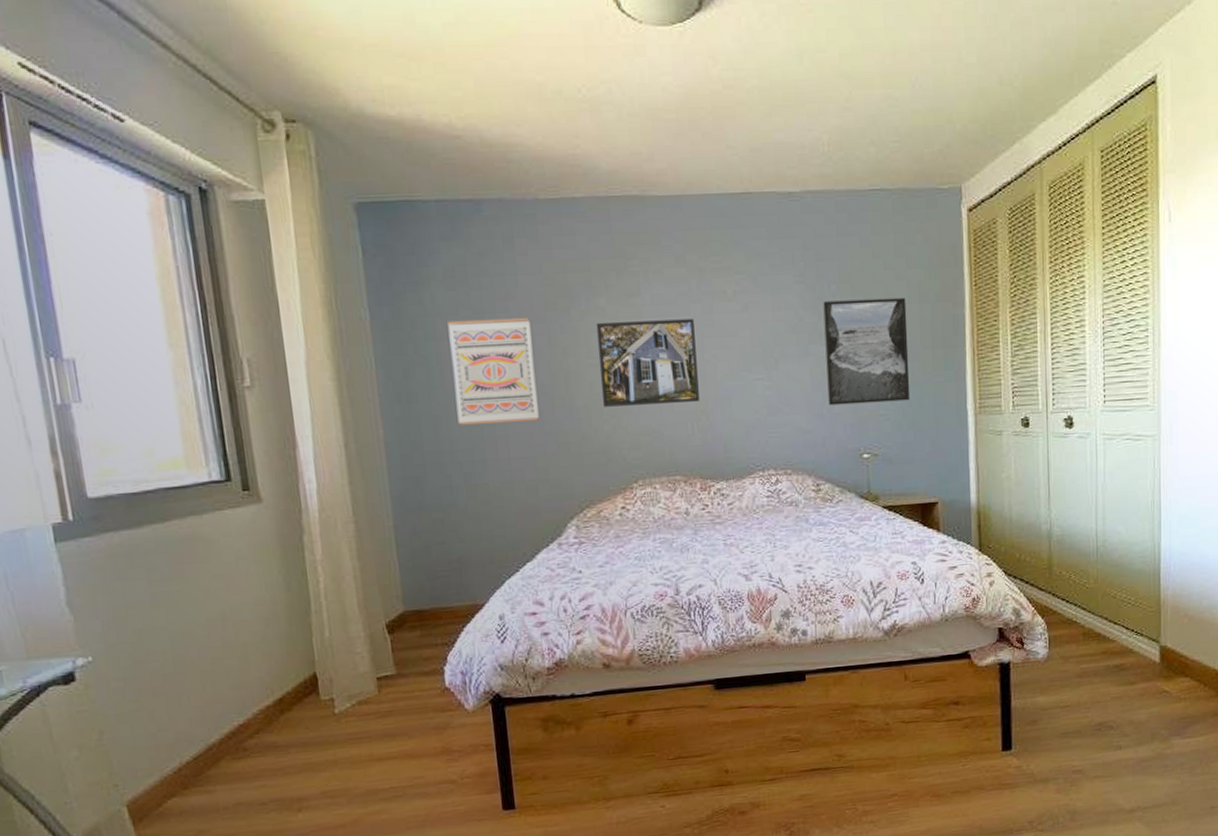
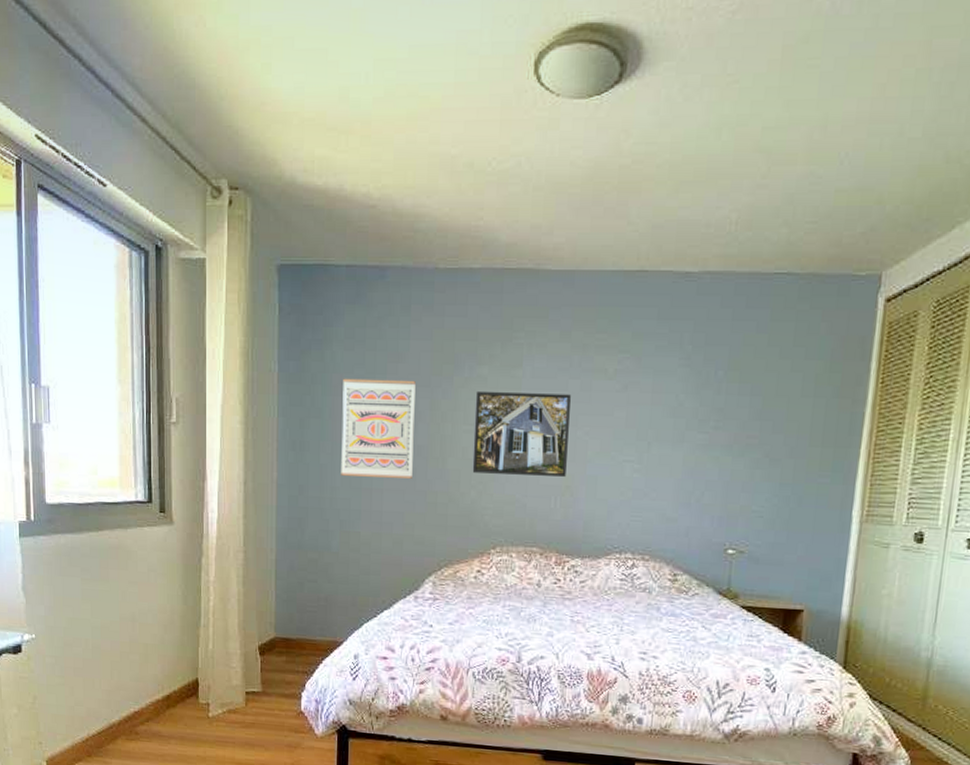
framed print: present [823,297,911,406] -> none [698,387,799,500]

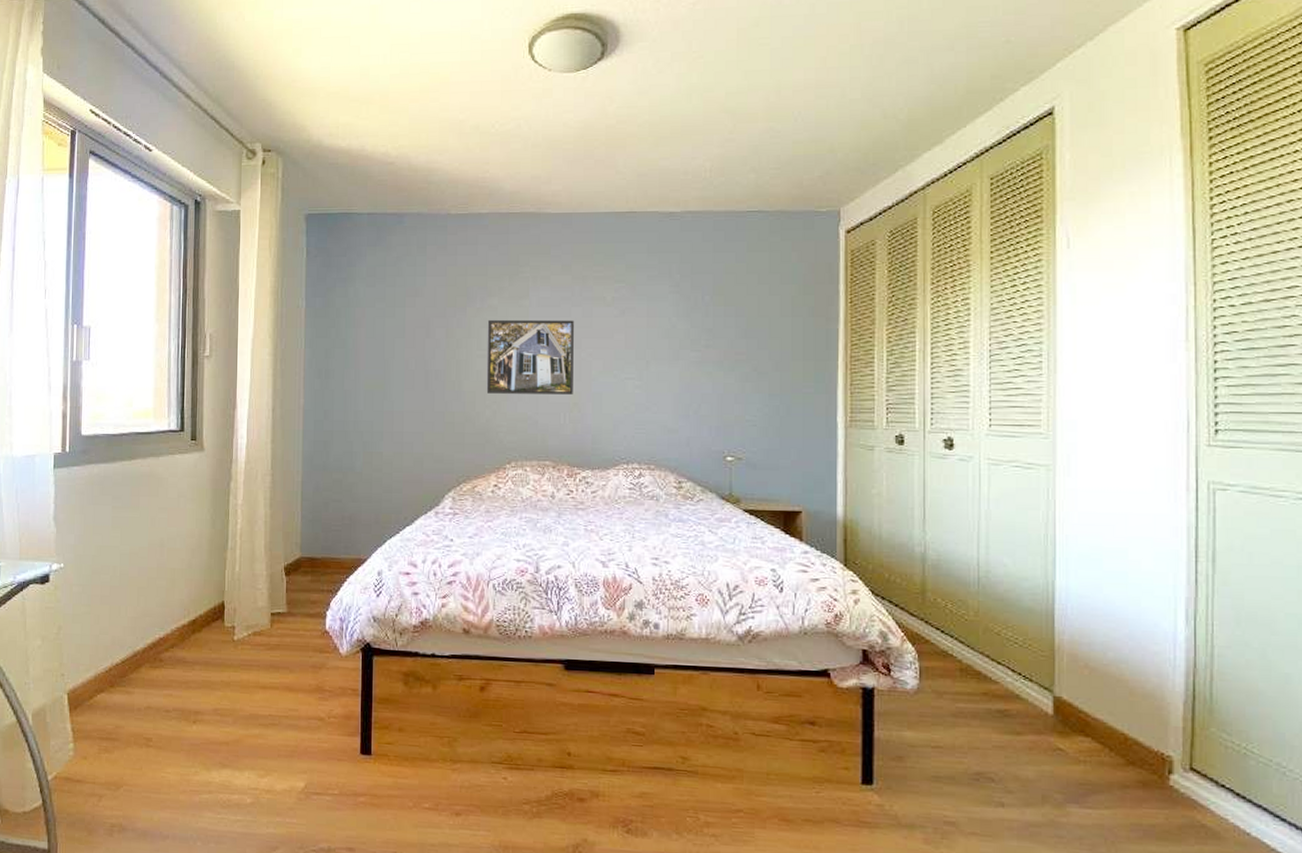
wall art: present [341,378,416,479] -> none [364,311,432,401]

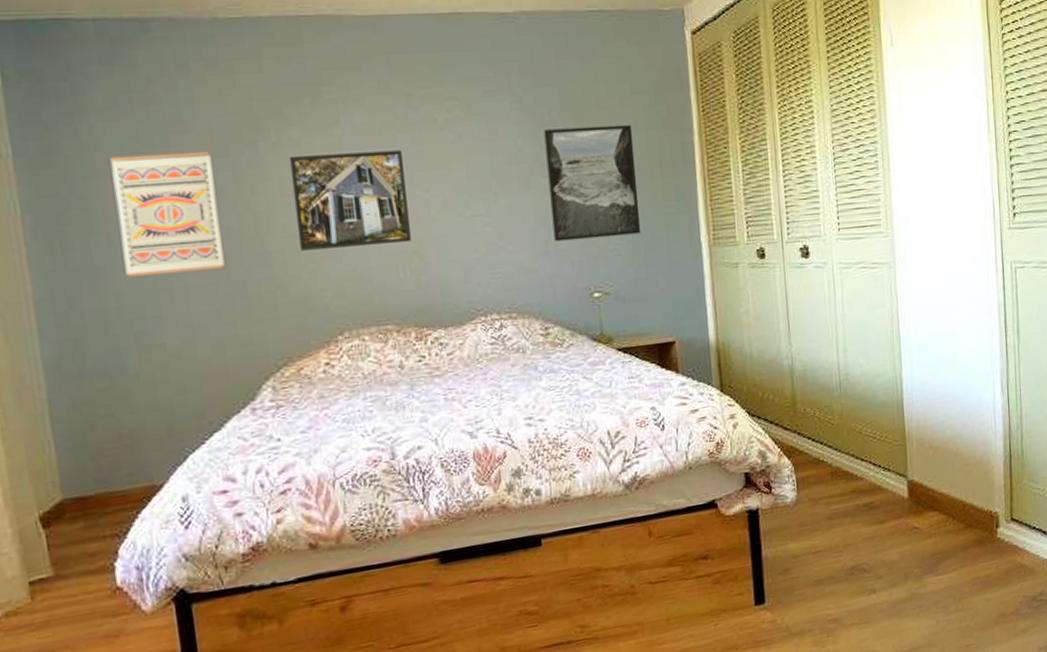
wall art: none [364,311,432,401] -> present [110,151,225,277]
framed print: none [695,311,779,409] -> present [543,124,641,242]

